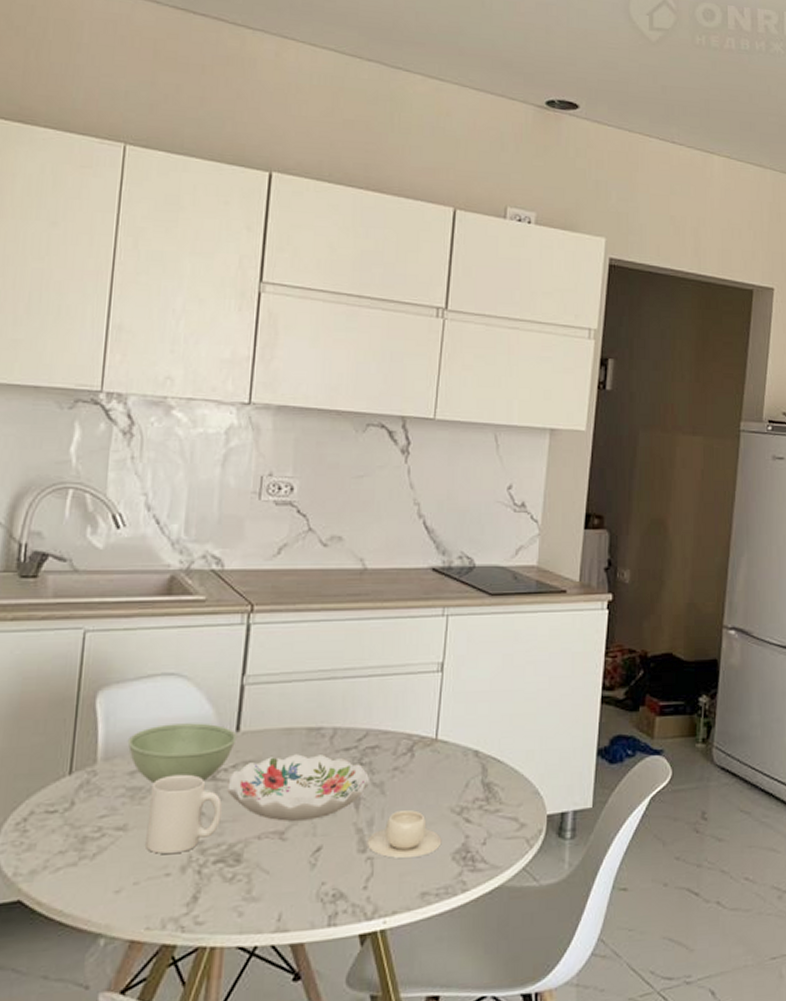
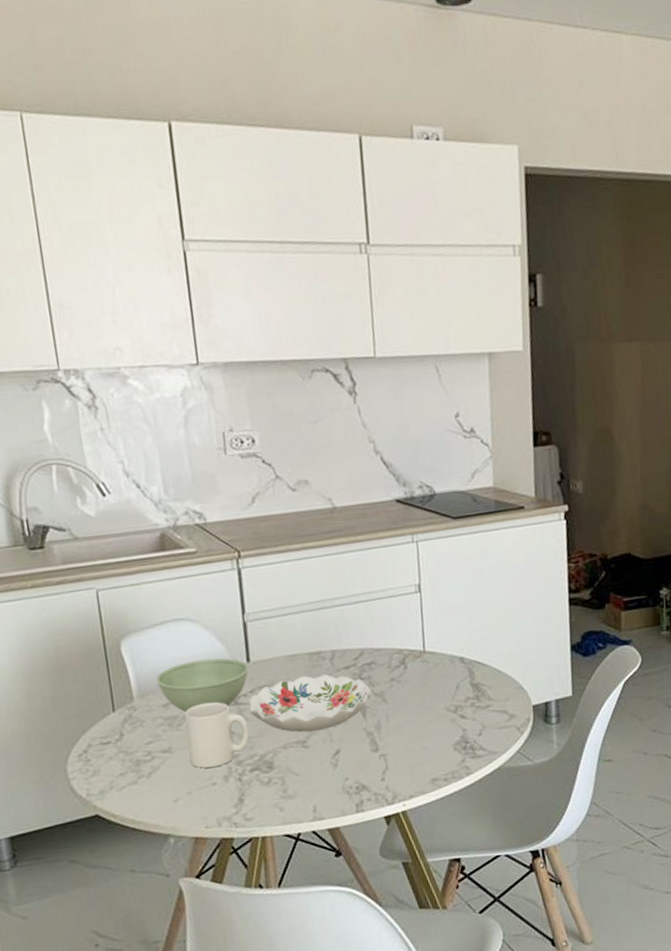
teacup: present [367,810,442,859] -> none [377,712,443,754]

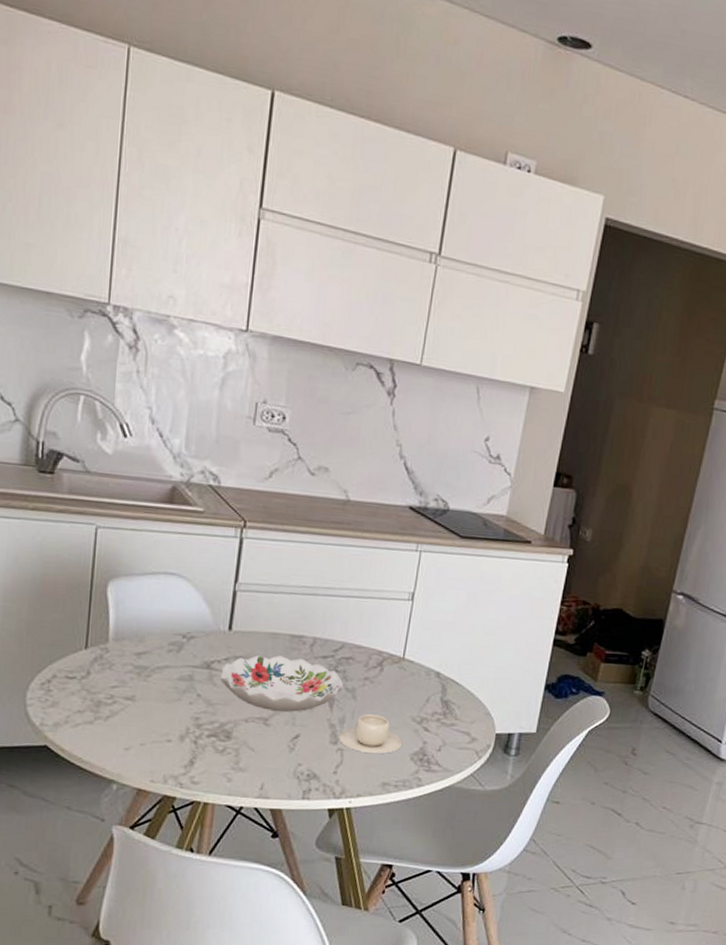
bowl: present [155,658,249,713] -> none [134,616,229,669]
cup: present [184,702,250,769] -> none [150,660,216,725]
teacup: none [377,712,443,754] -> present [338,714,403,754]

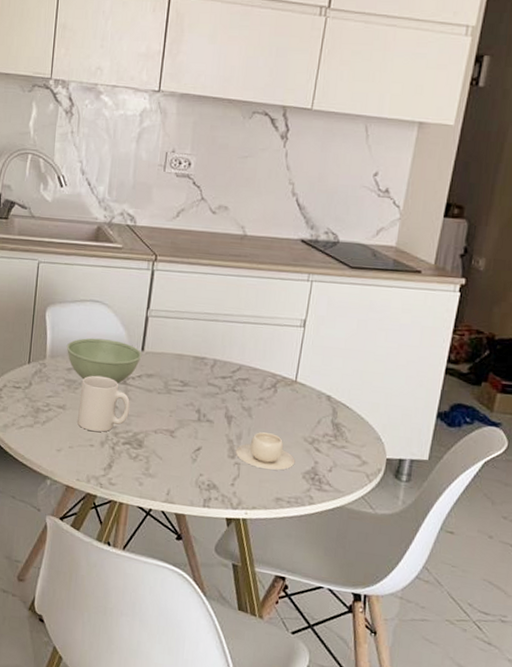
bowl: none [134,616,229,669] -> present [66,338,142,384]
cup: none [150,660,216,725] -> present [77,375,131,432]
decorative bowl: present [220,654,344,712] -> none [134,373,241,427]

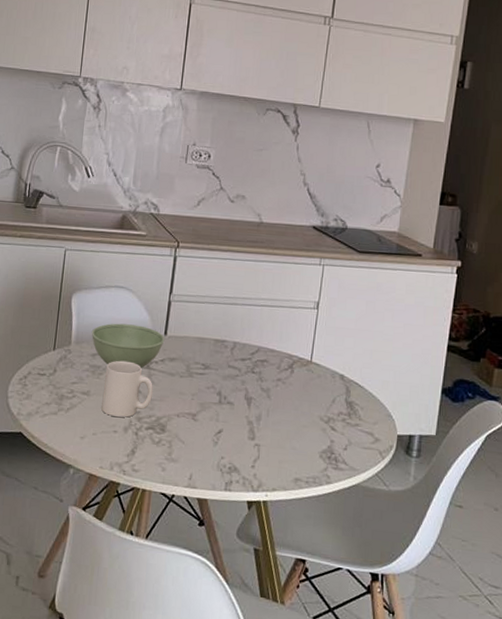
teacup: present [235,432,295,470] -> none [255,412,313,451]

